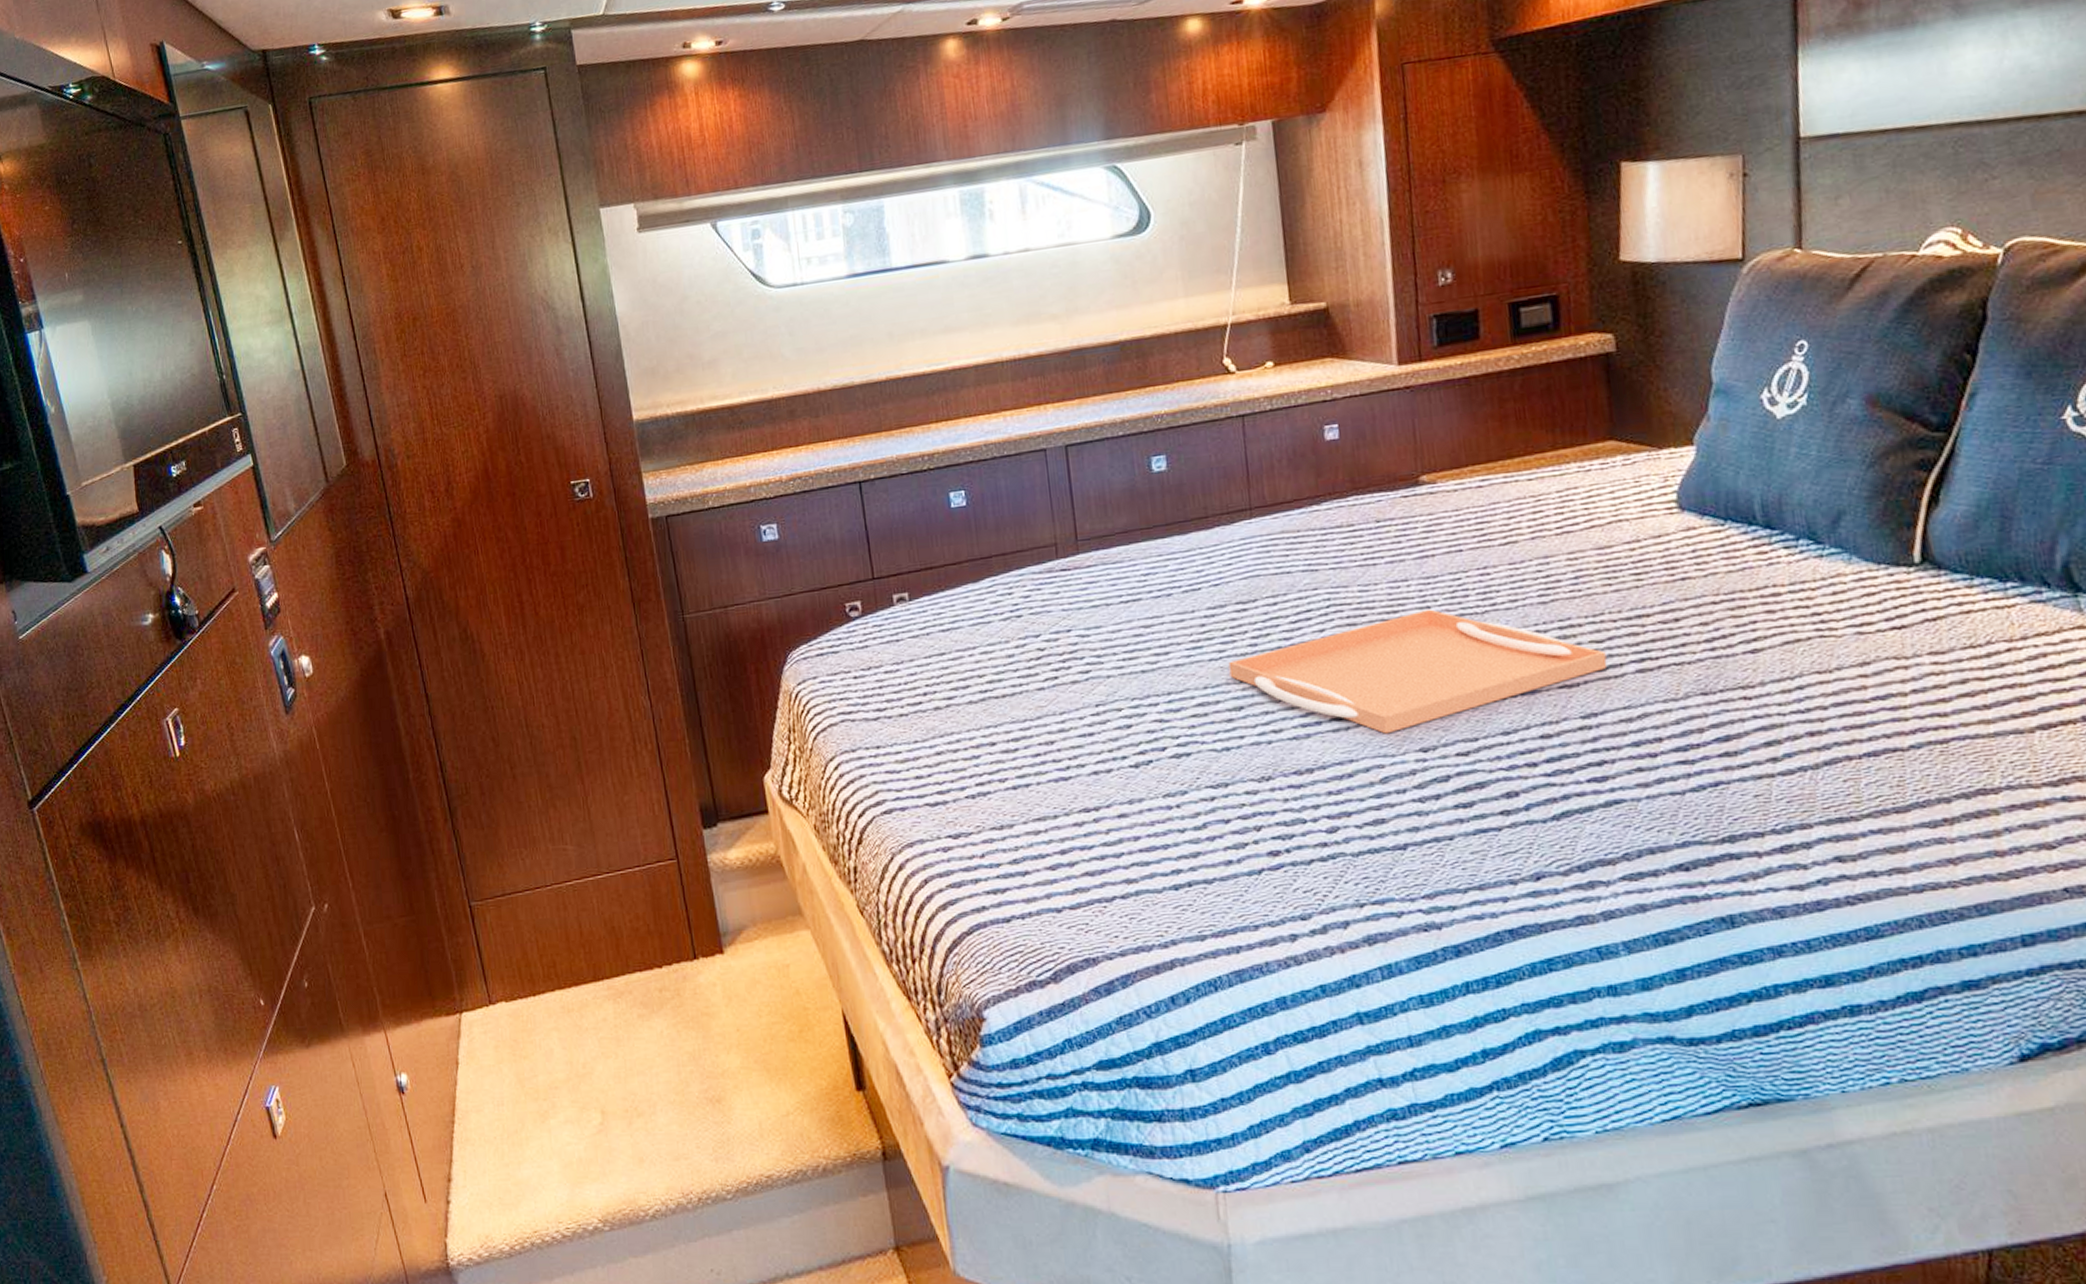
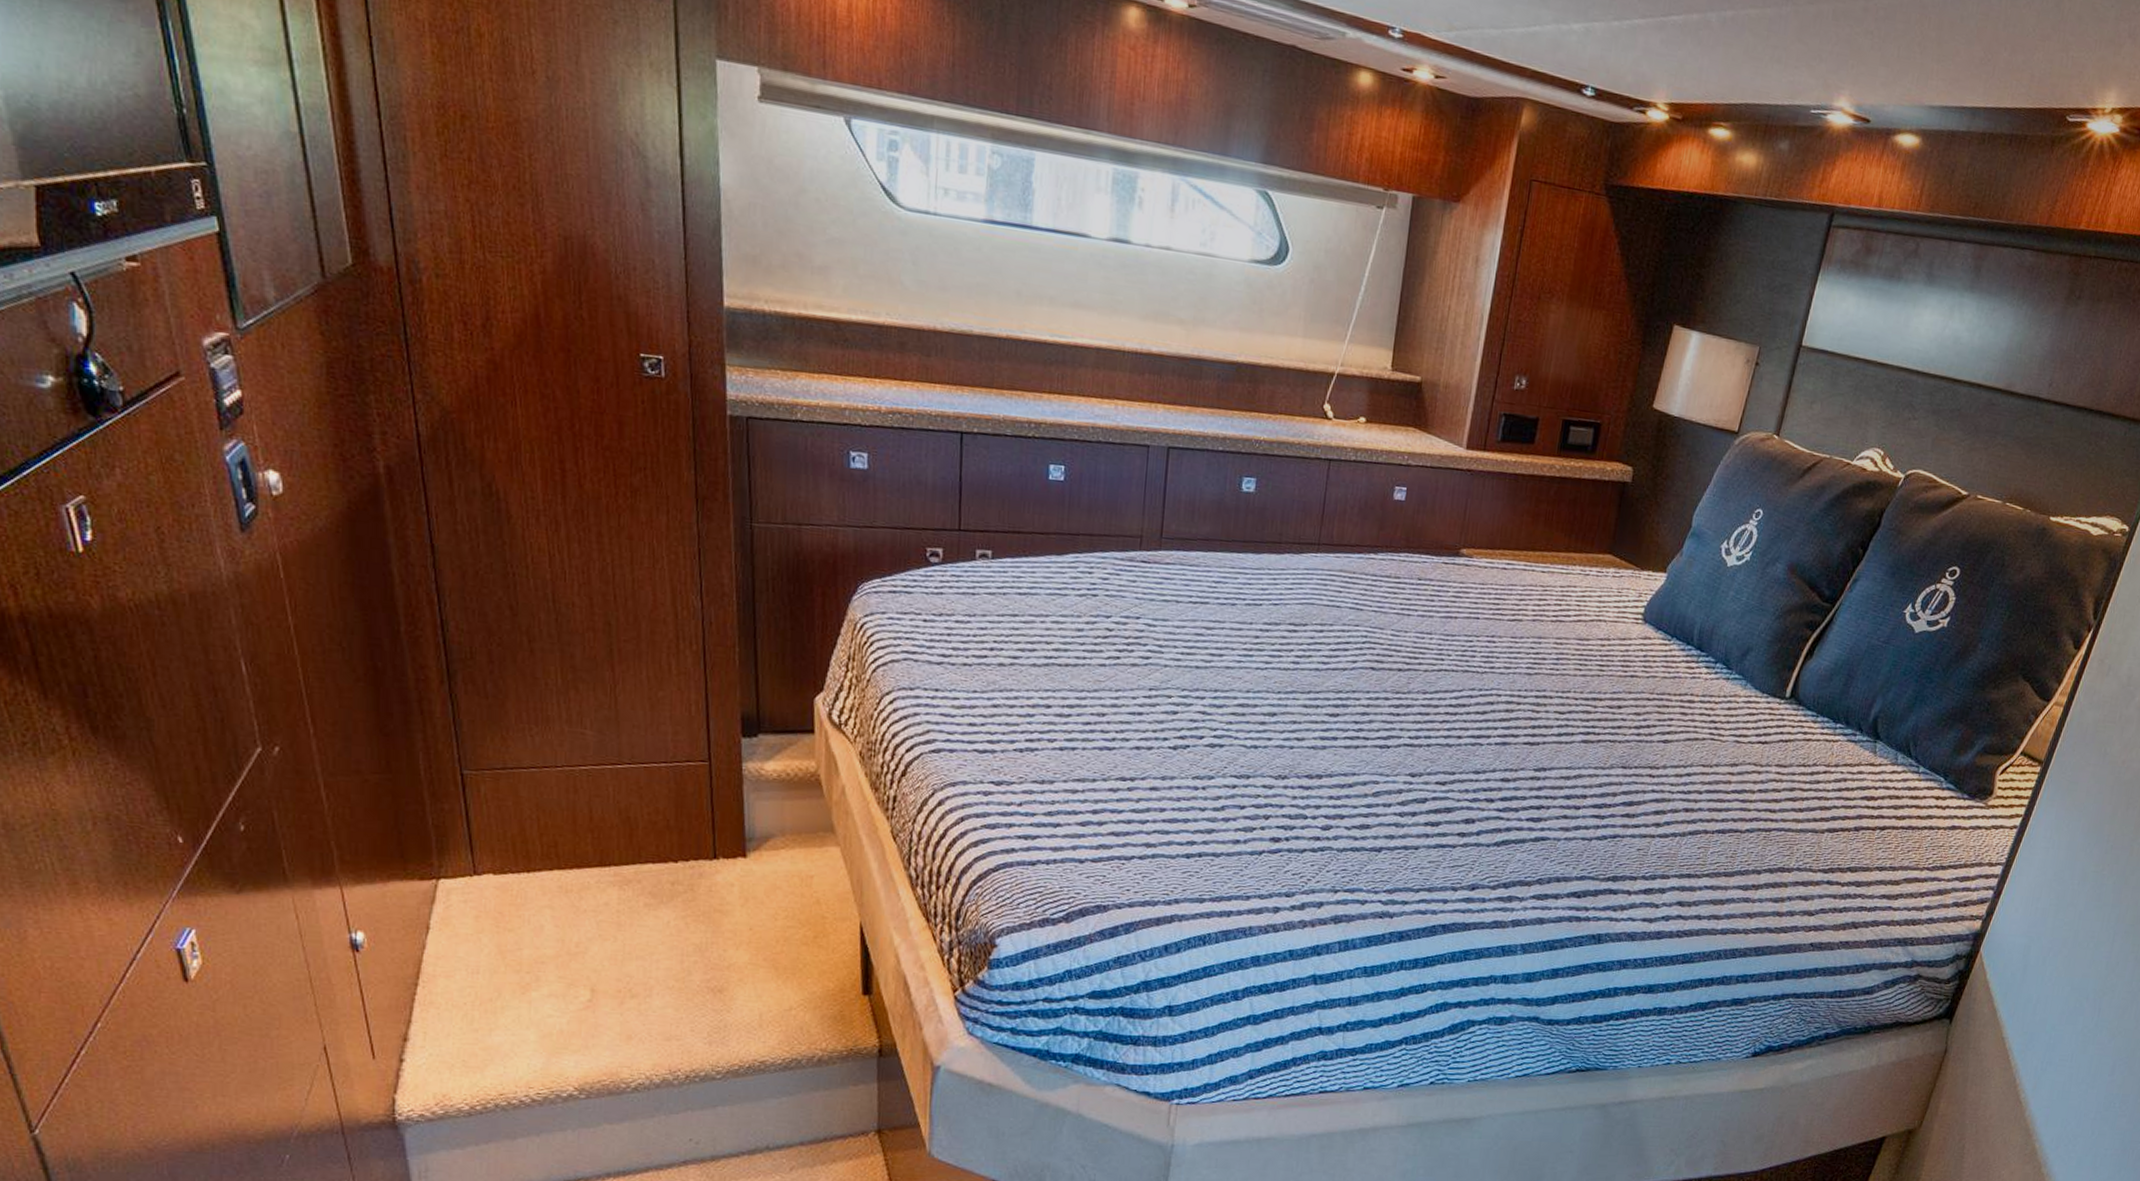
serving tray: present [1228,609,1608,734] -> none [1270,661,1564,757]

